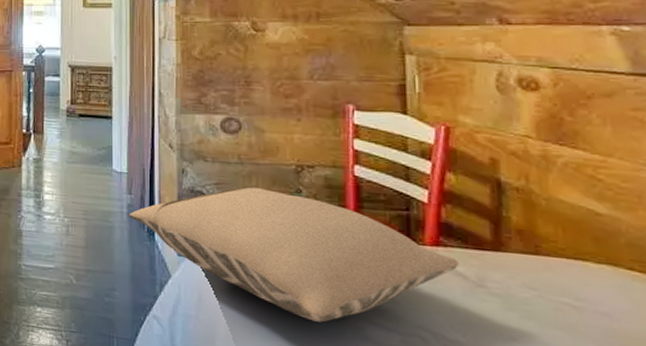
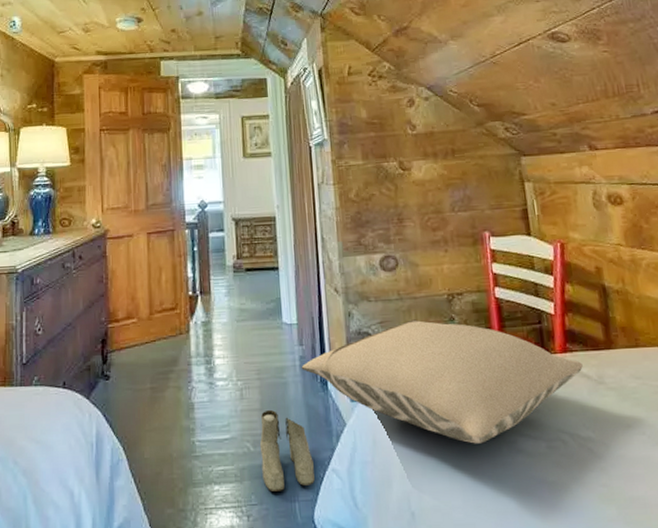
boots: none [83,248,135,326] -> present [260,409,315,492]

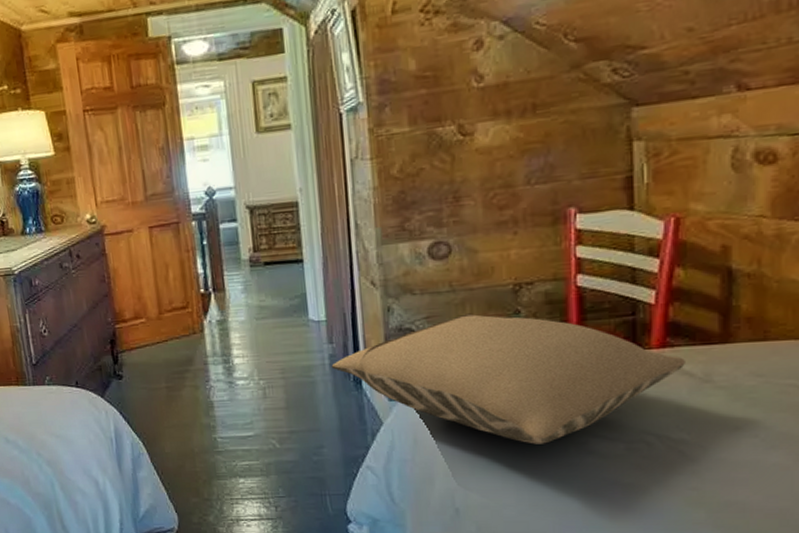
boots: present [260,409,315,492] -> none [286,408,347,485]

